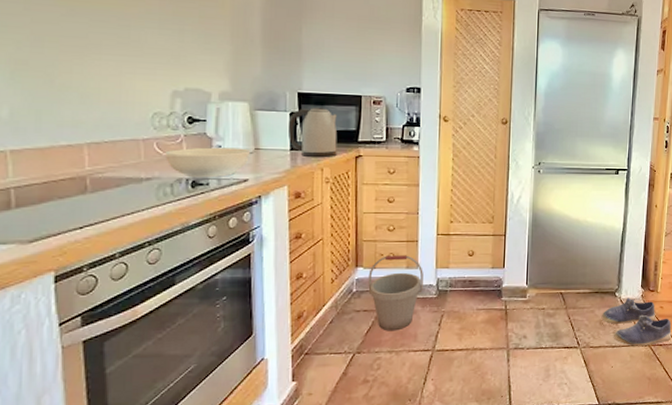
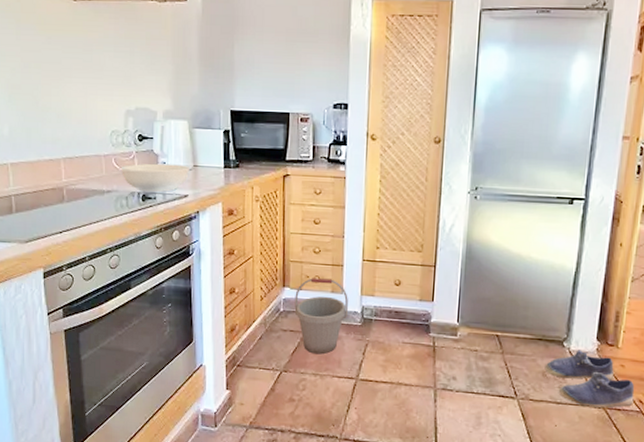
kettle: present [289,107,338,157] -> none [222,124,267,175]

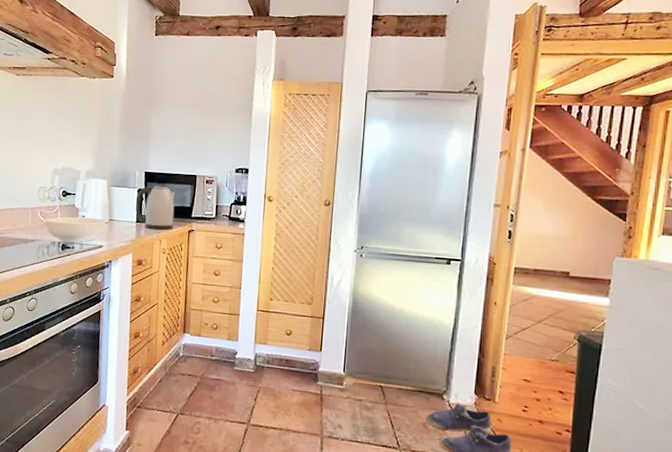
kettle: none [222,124,267,175] -> present [135,184,175,230]
bucket: present [294,278,348,355] -> none [192,325,243,399]

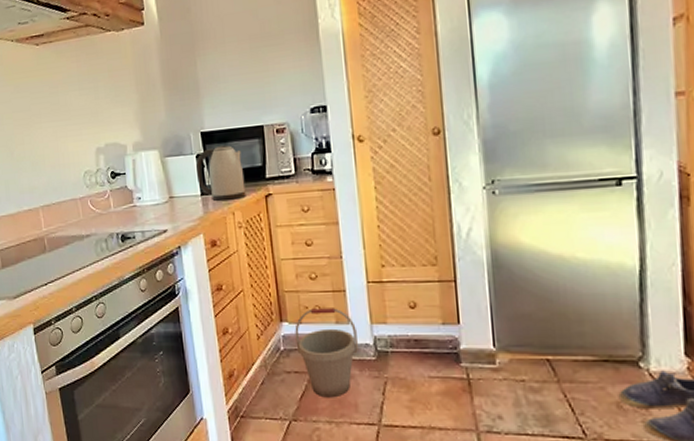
bowl: present [44,216,107,243] -> none [97,197,167,232]
bucket: none [192,325,243,399] -> present [295,308,358,398]

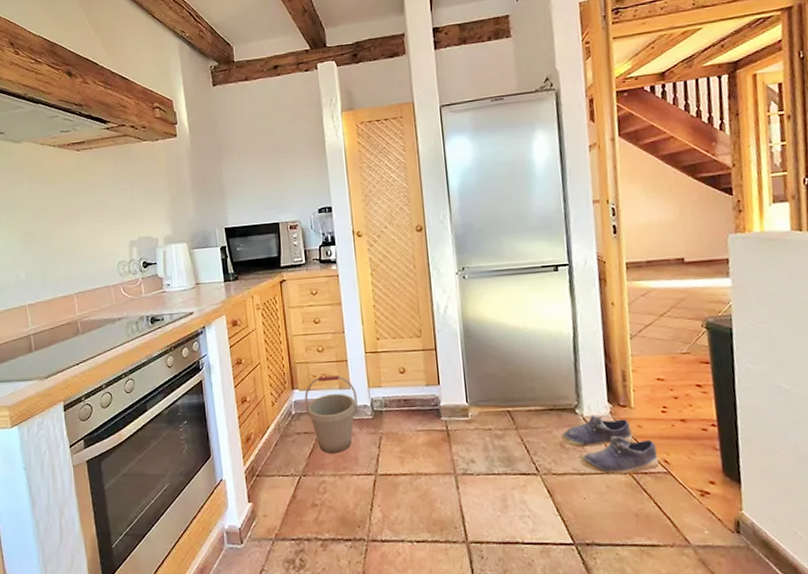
kettle: present [196,144,246,201] -> none [220,238,264,286]

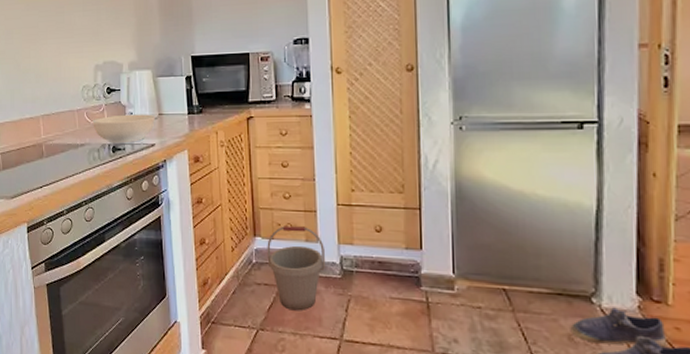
bowl: none [129,284,193,315] -> present [92,114,156,144]

